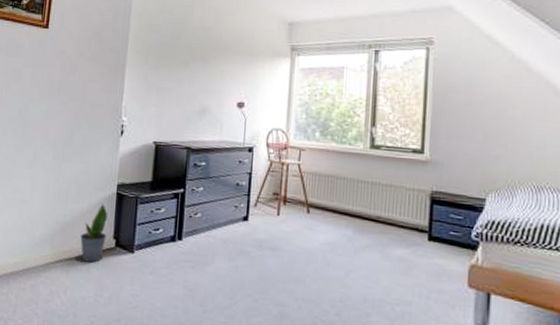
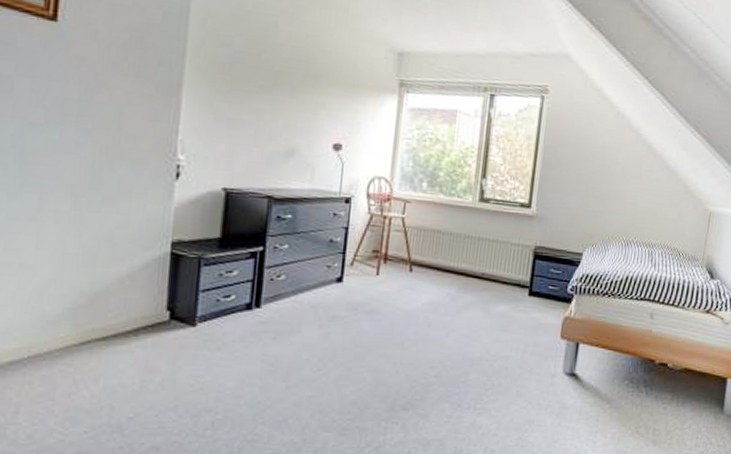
potted plant: present [80,204,108,263] -> none [117,267,159,341]

